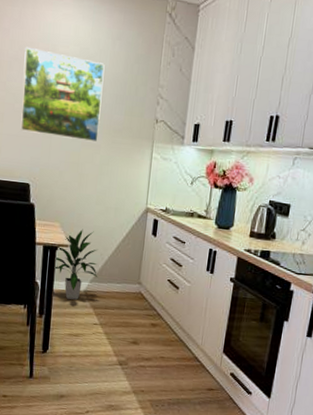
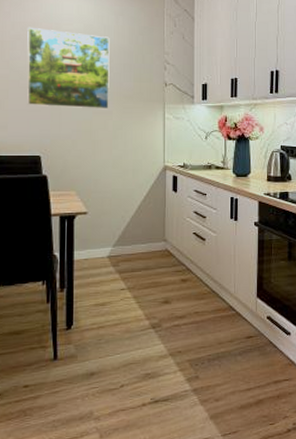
indoor plant: present [54,228,98,300] -> none [73,194,121,267]

